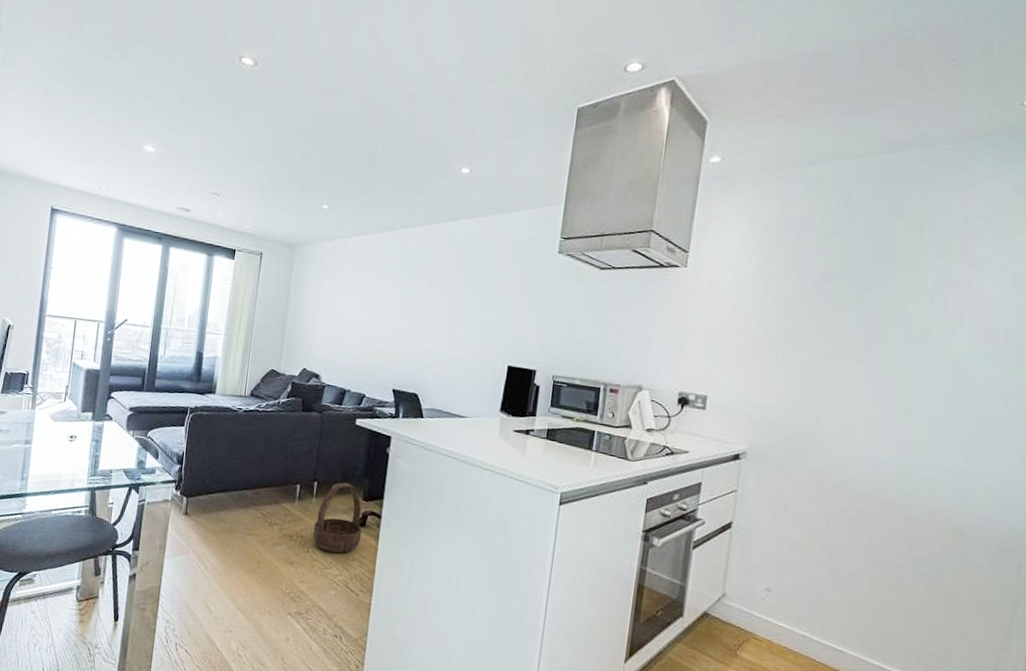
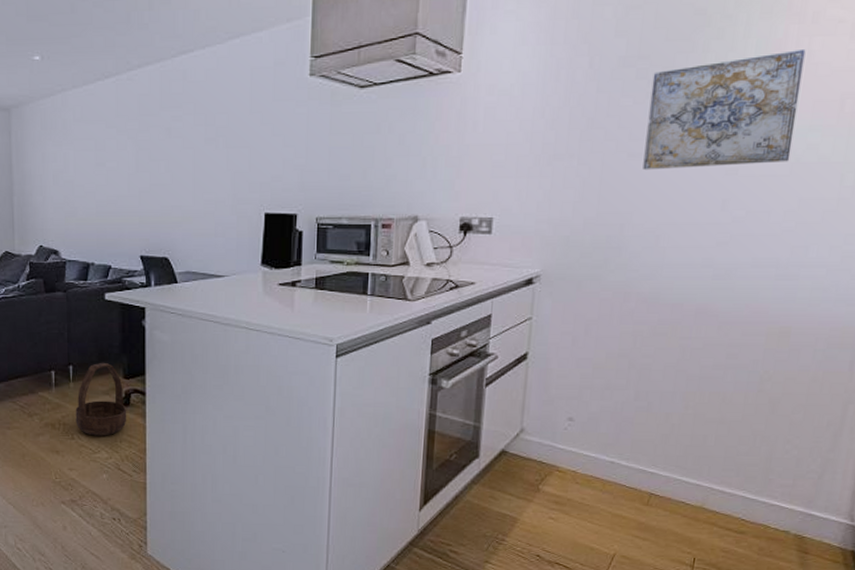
wall art: none [838,287,975,381] -> present [643,48,806,171]

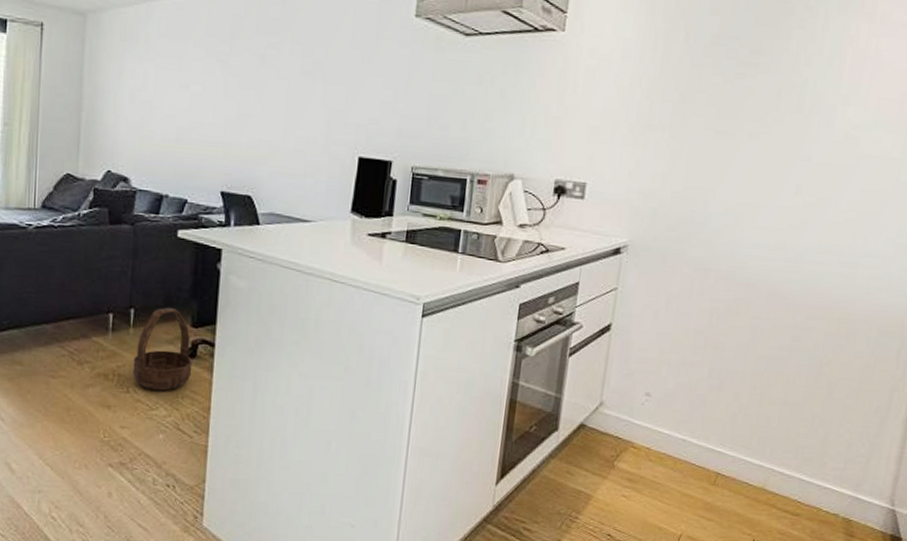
wall art: present [643,48,806,171] -> none [727,47,874,154]

